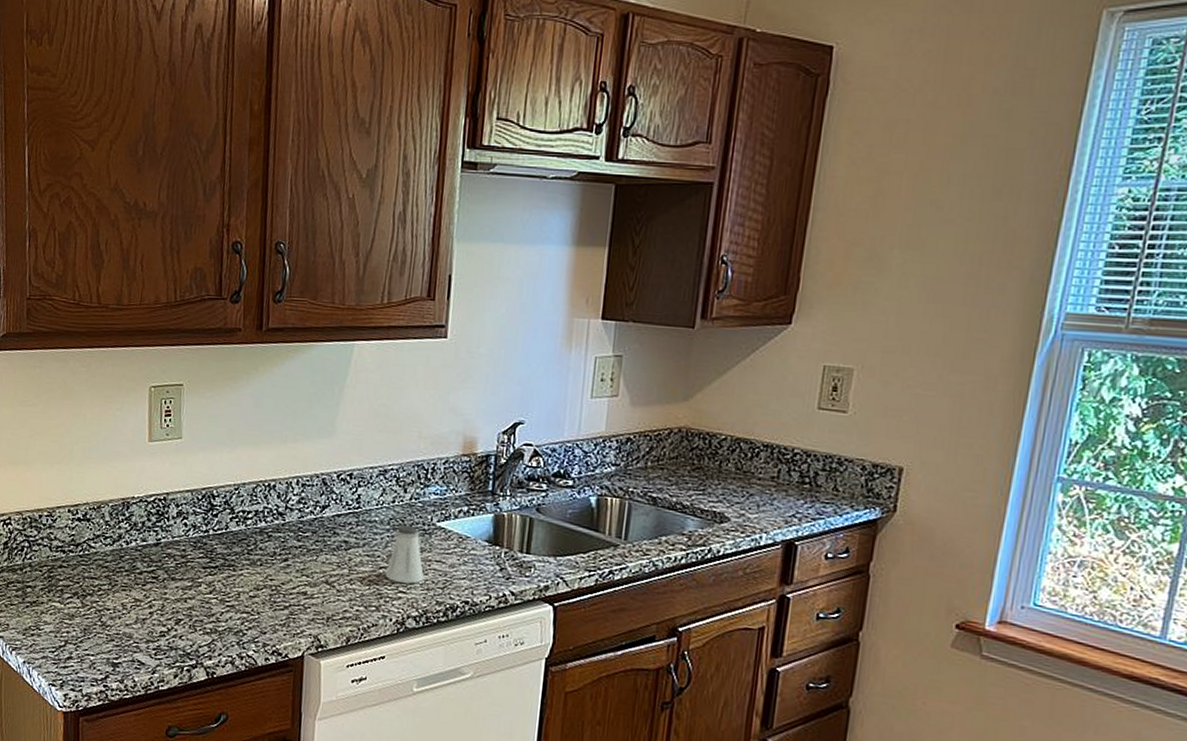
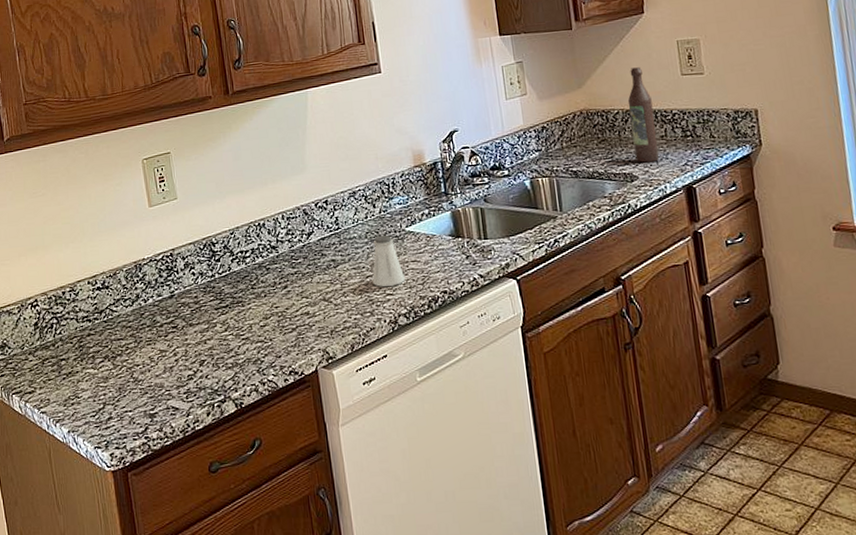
wine bottle: none [732,388,772,506] -> present [627,67,659,163]

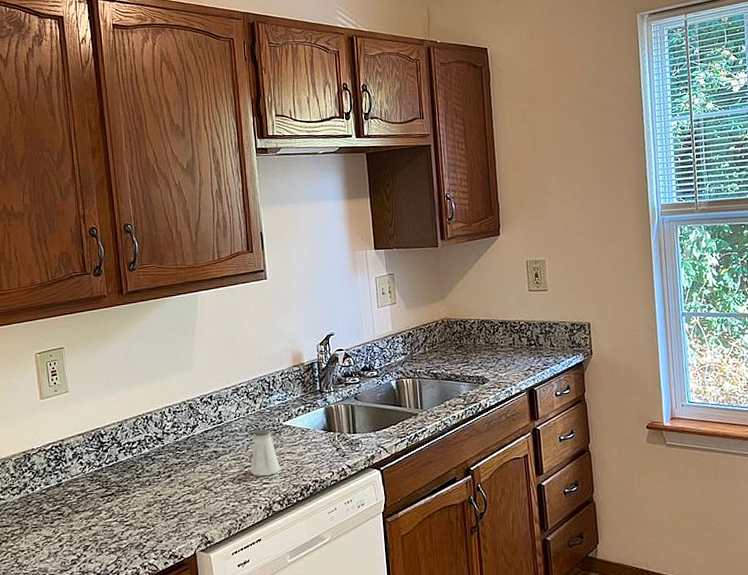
wine bottle: present [627,67,659,163] -> none [482,283,507,368]

